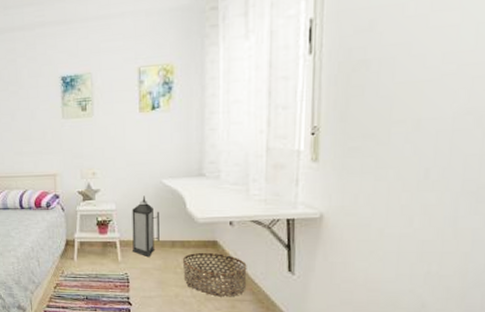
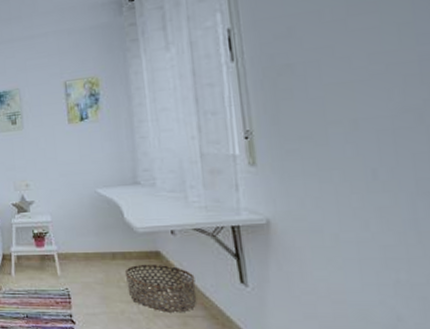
lantern: present [131,195,160,256] -> none [68,206,99,270]

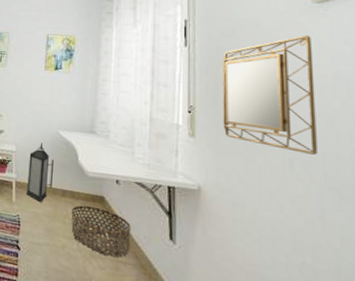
lantern: none [68,206,99,270] -> present [25,142,54,202]
home mirror: none [279,15,406,159] -> present [223,34,317,155]

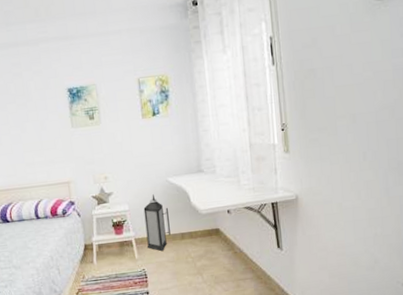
basket: present [71,205,131,258] -> none [191,239,247,279]
home mirror: present [223,34,317,155] -> none [306,33,383,146]

